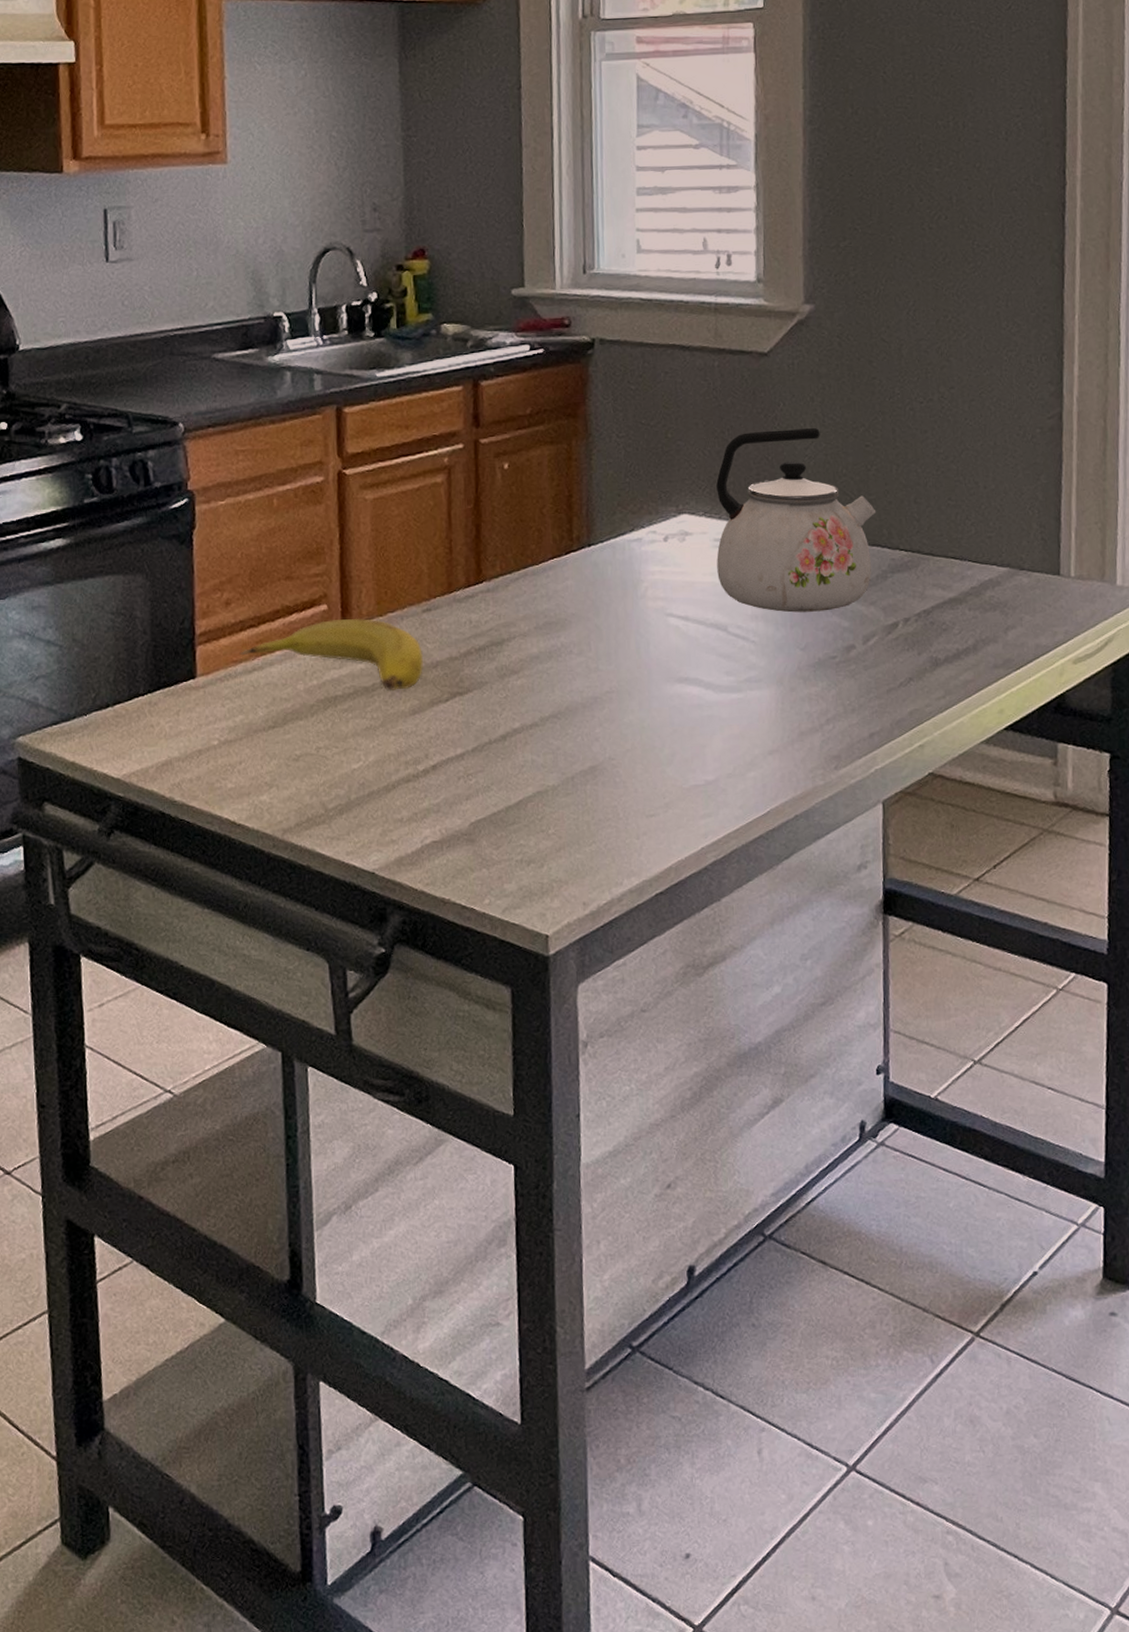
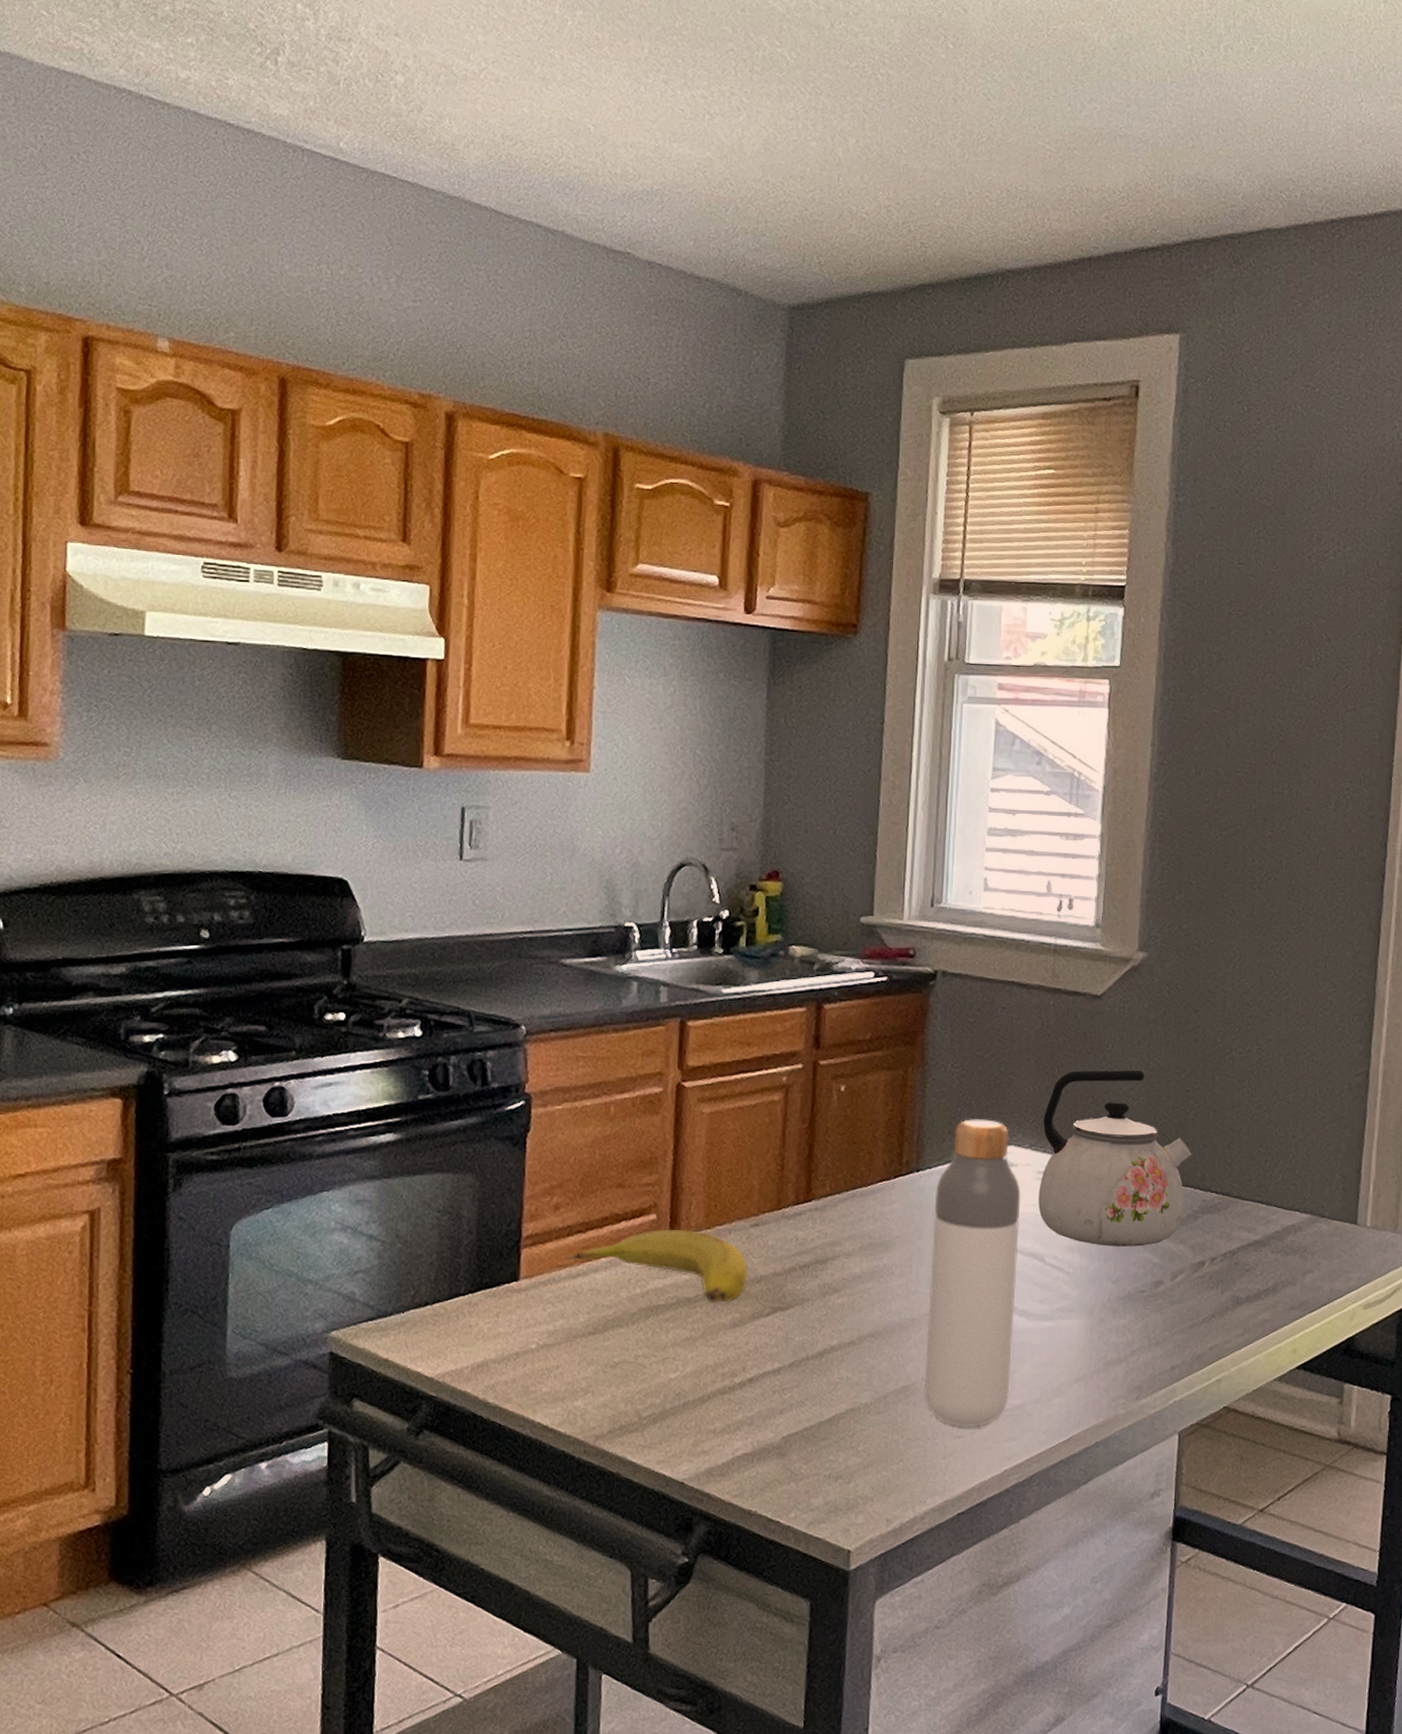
bottle: none [608,488,701,805] -> present [924,1119,1021,1427]

